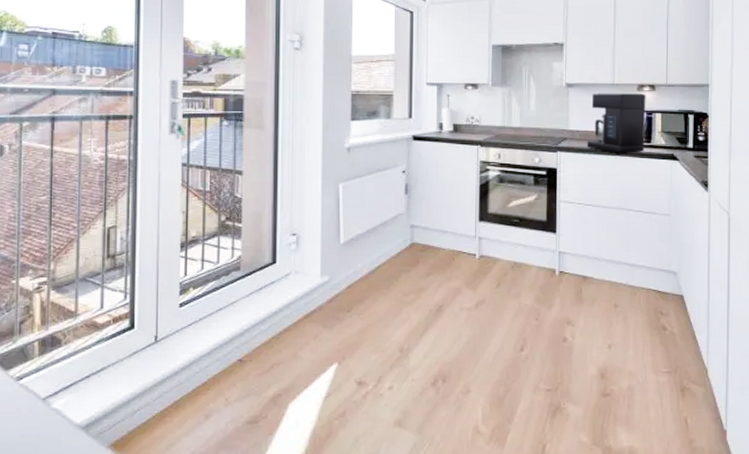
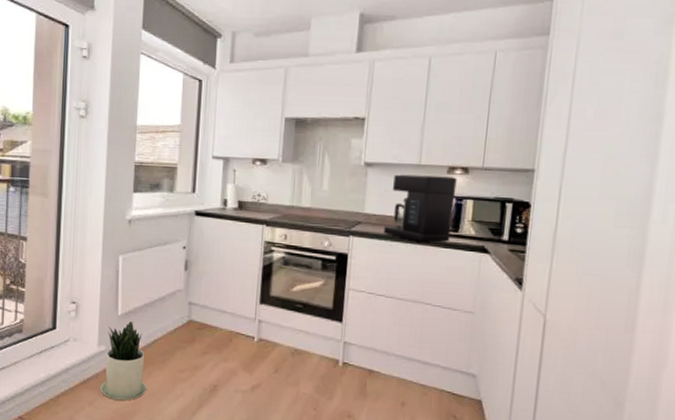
planter: none [325,249,373,331] -> present [101,321,147,401]

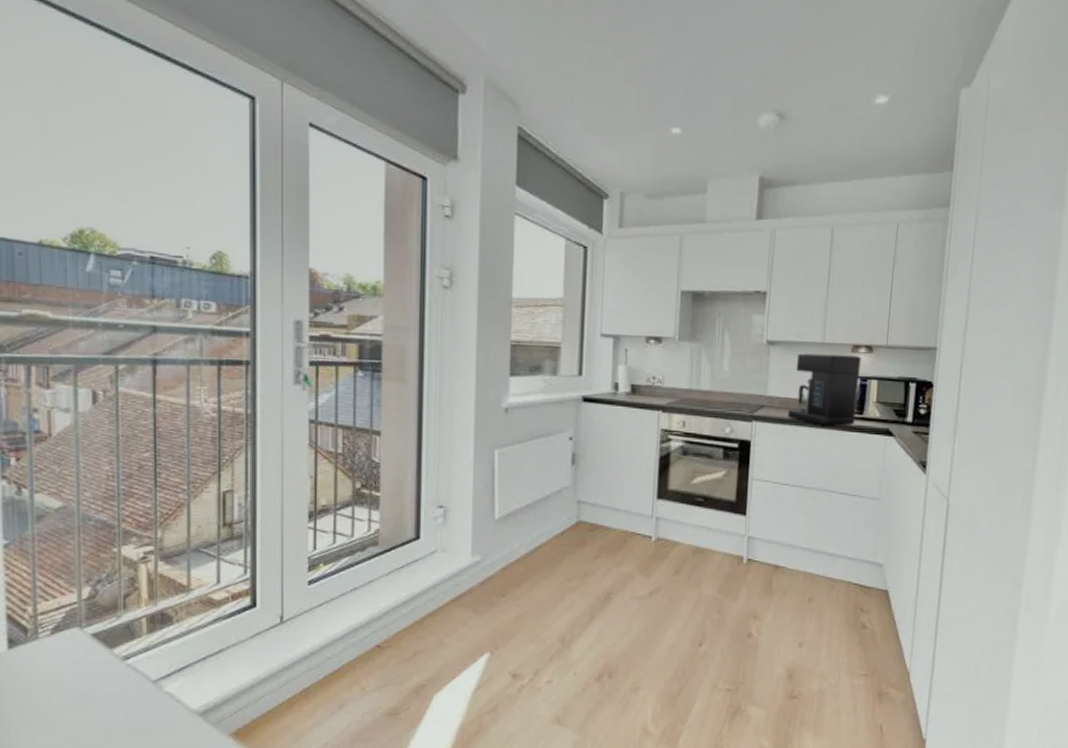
planter: present [101,321,147,401] -> none [476,526,531,617]

